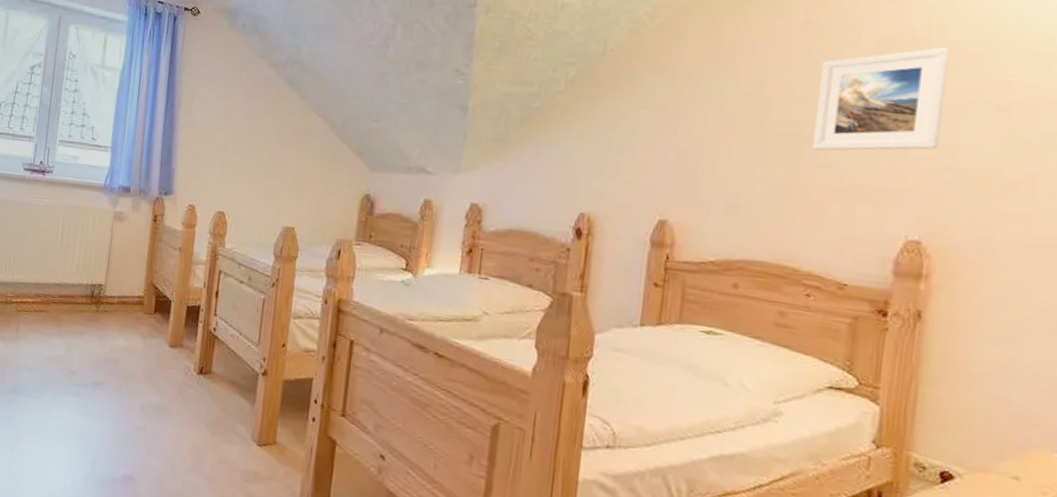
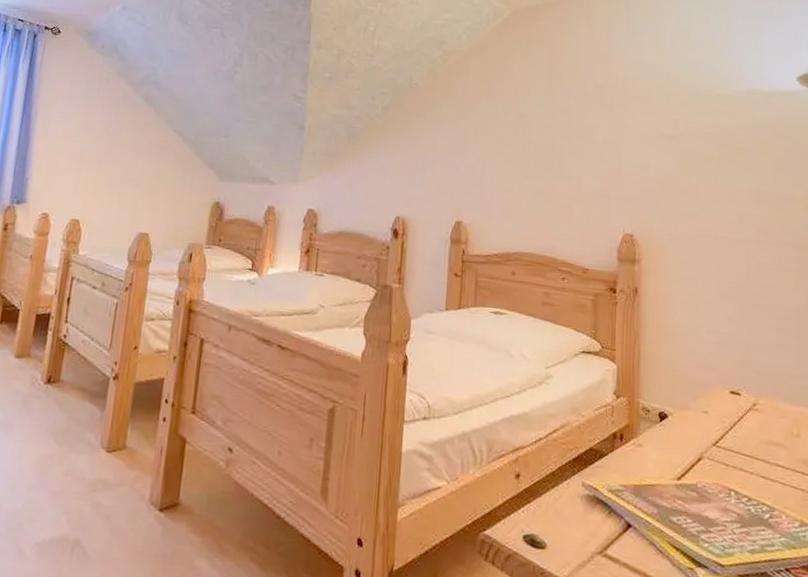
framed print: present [813,47,950,151] -> none [560,93,640,167]

